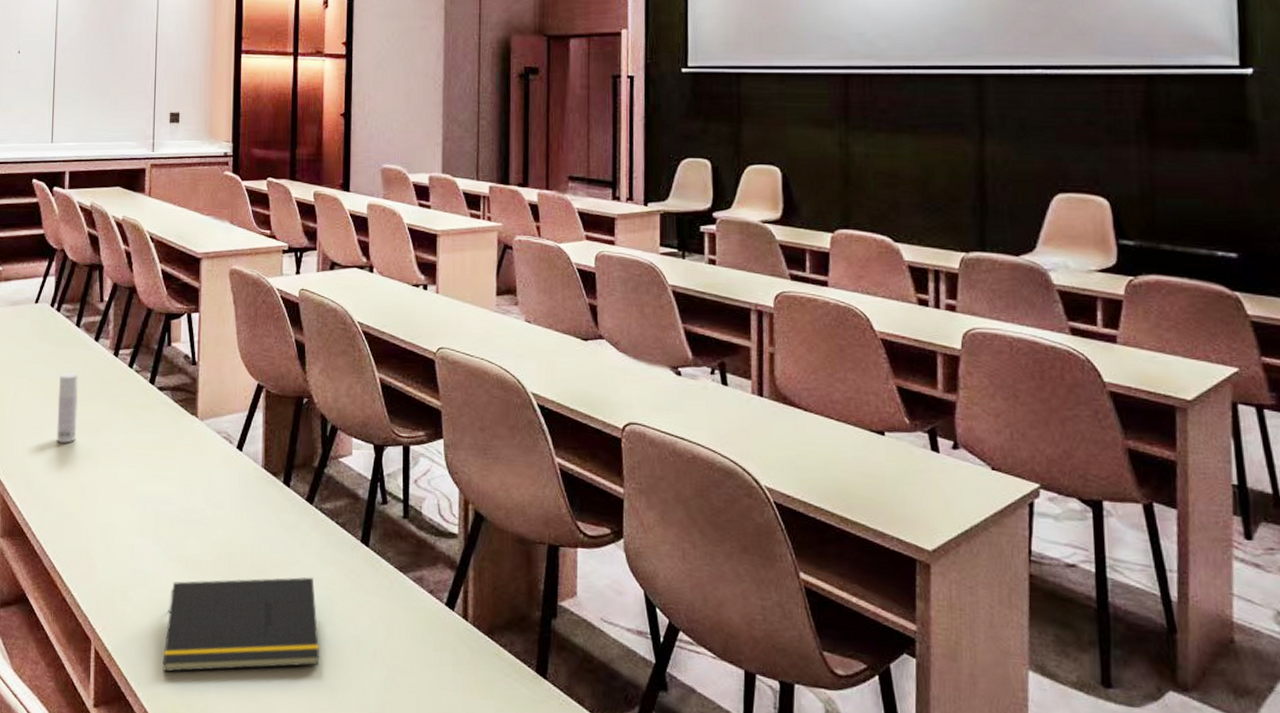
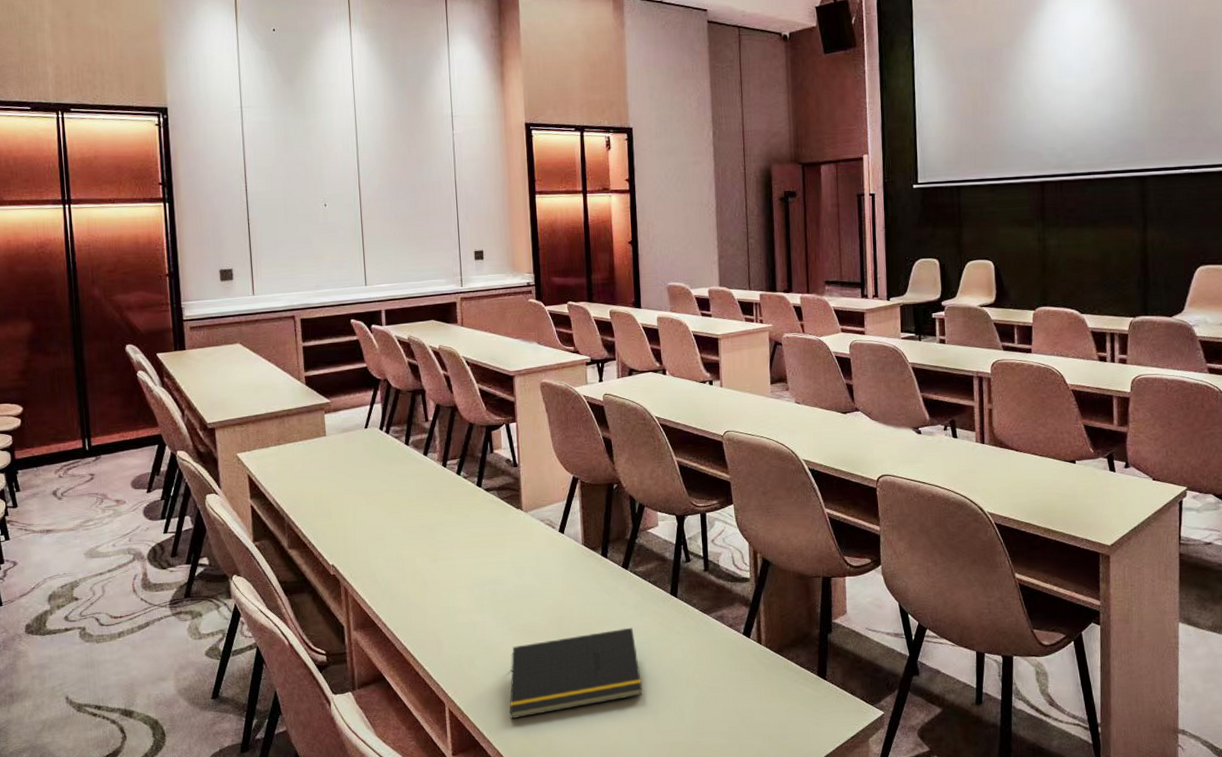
bottle: present [56,372,79,443] -> none [394,484,415,545]

